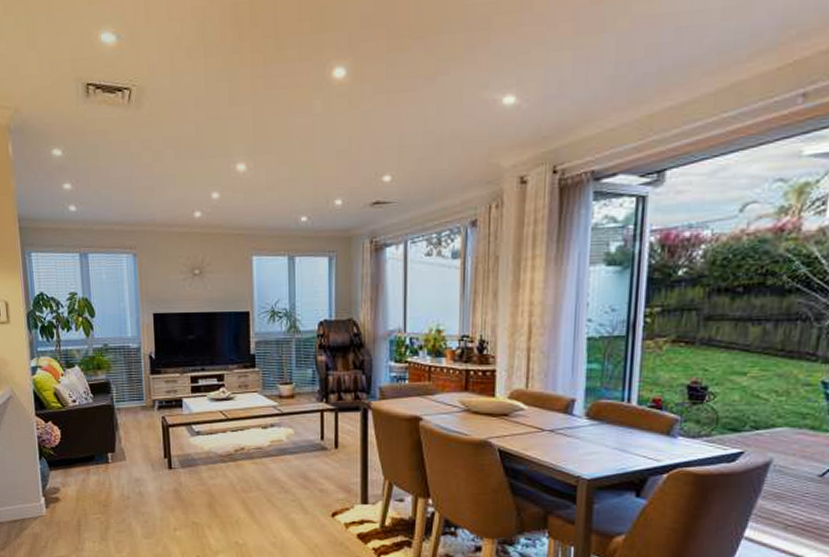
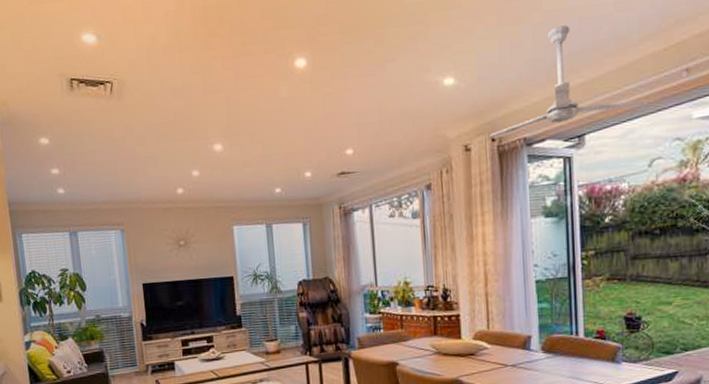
ceiling fan: none [552,35,750,169] -> present [490,25,649,137]

